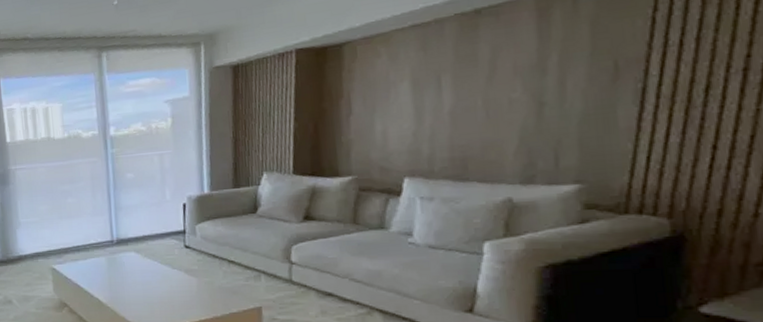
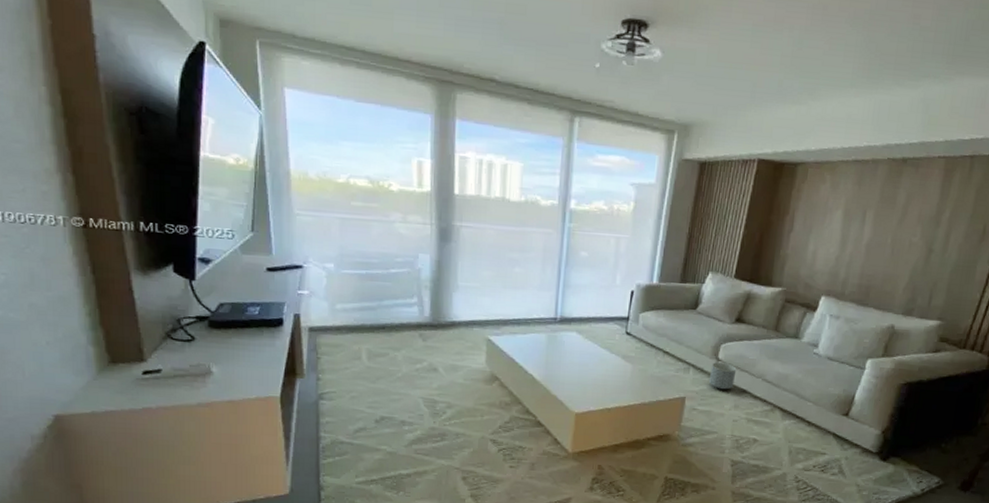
planter: none [284,265,316,295] -> present [708,362,737,390]

